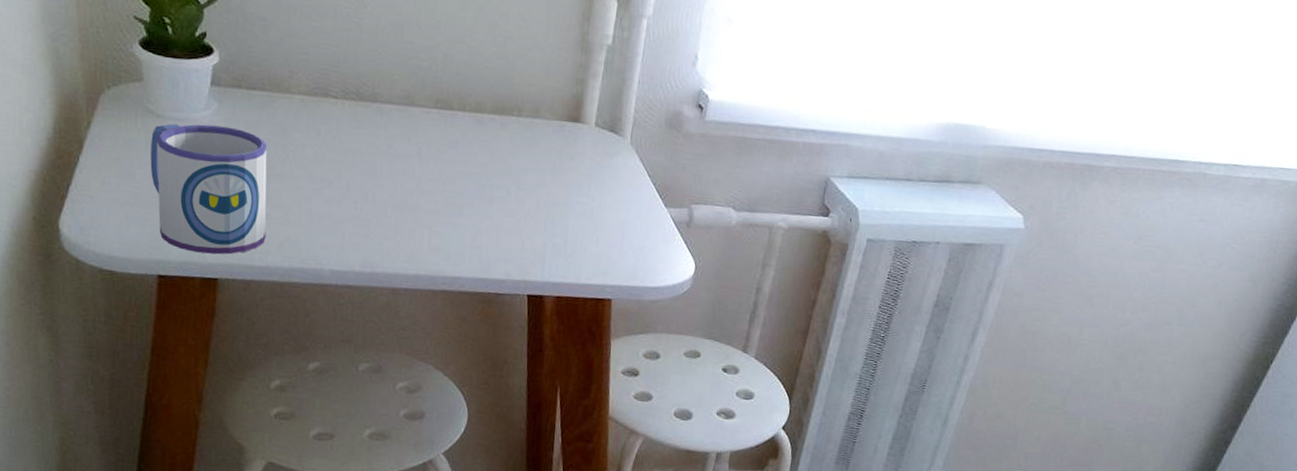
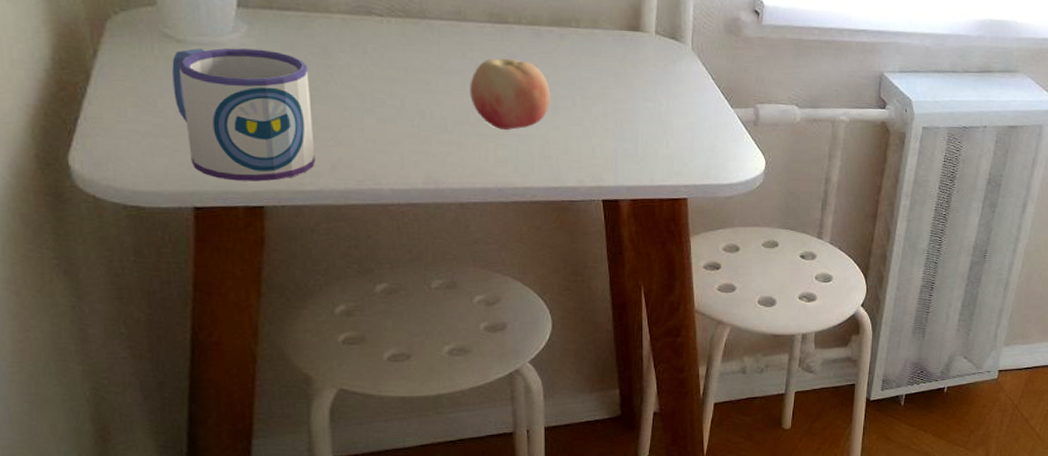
fruit: none [411,144,487,218] -> present [470,58,551,130]

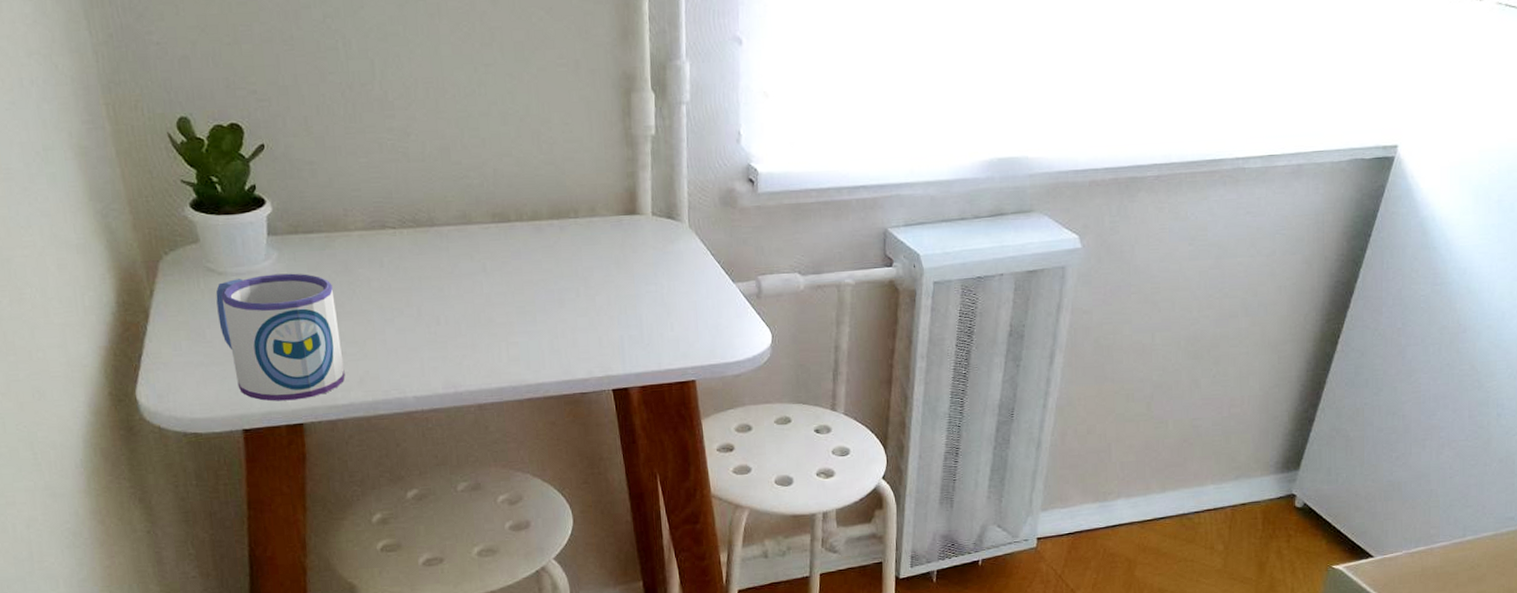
fruit: present [470,58,551,130] -> none [479,256,556,328]

